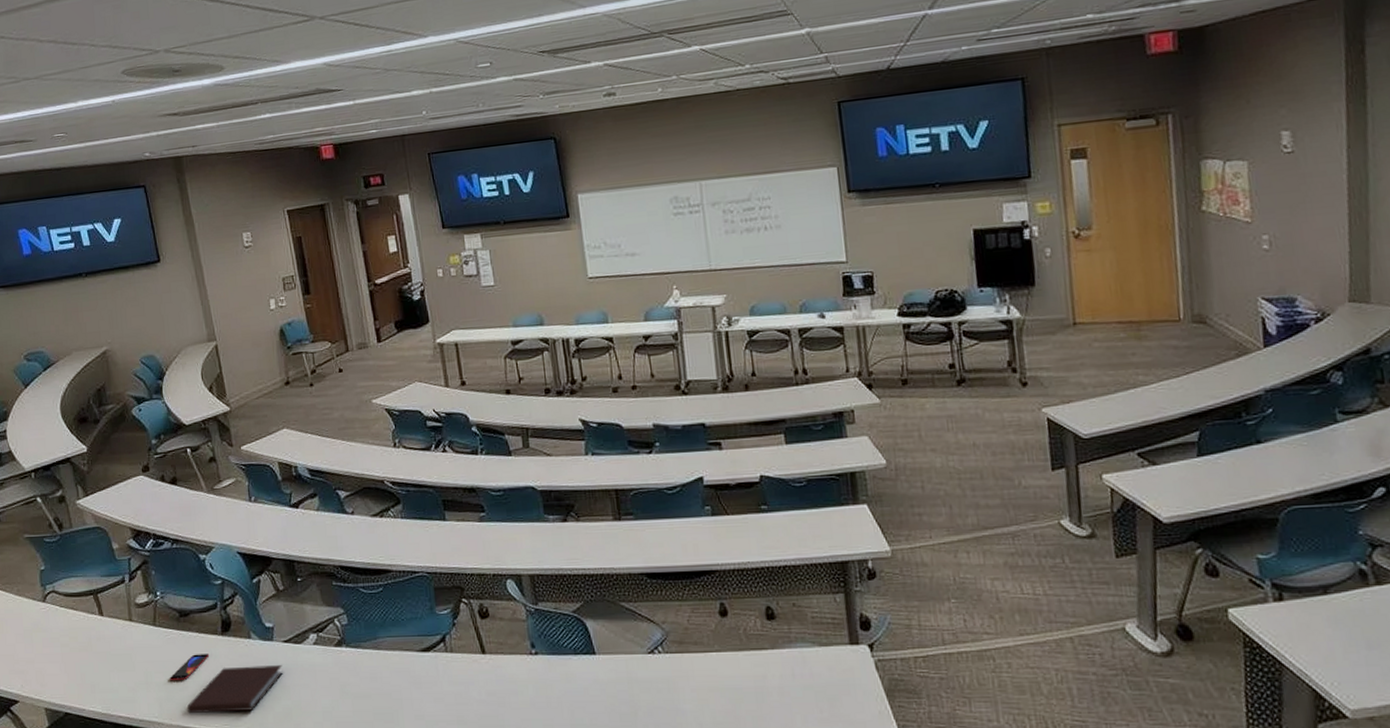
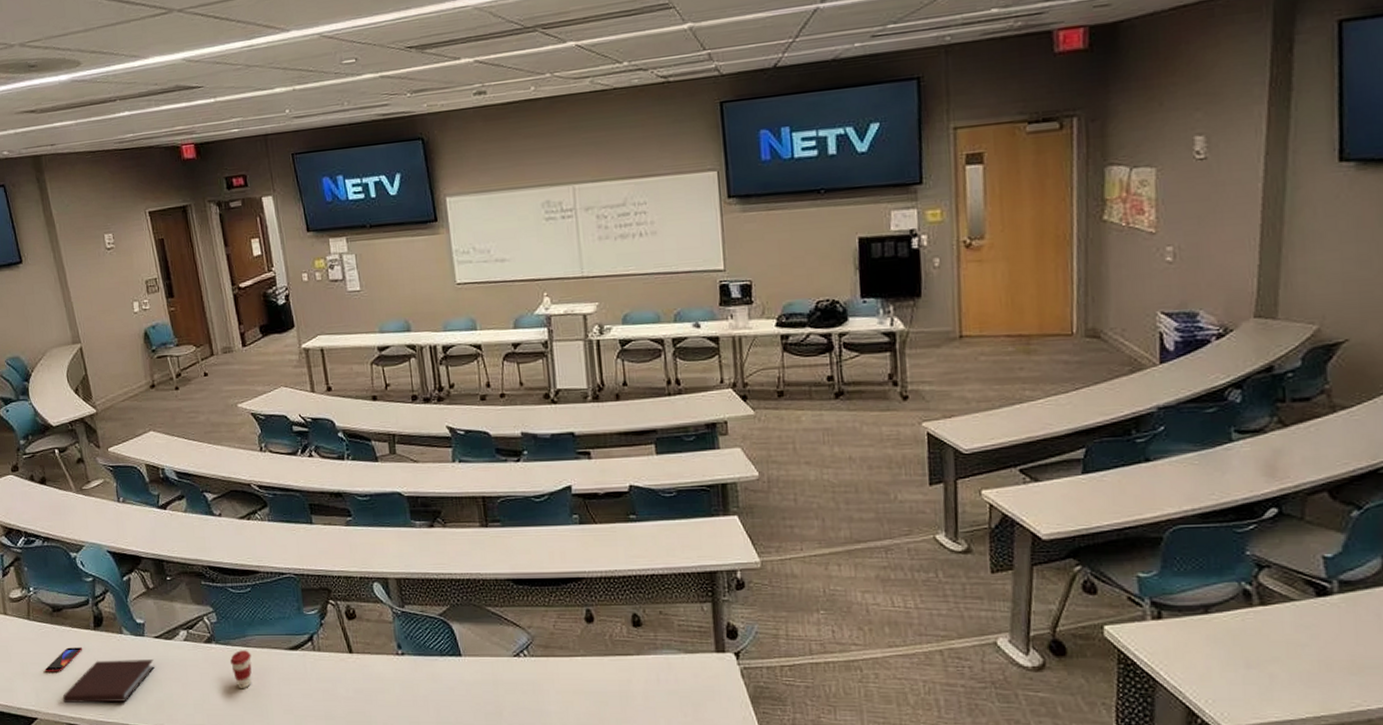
coffee cup: none [360,653,383,693] -> present [229,650,252,688]

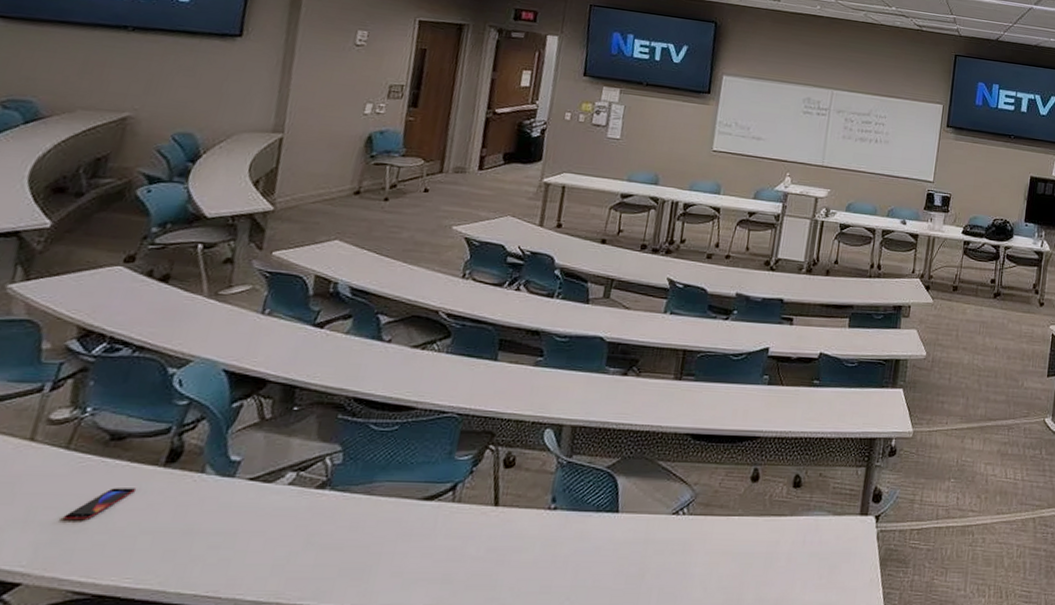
notebook: present [63,660,155,704] -> none [75,506,237,564]
coffee cup: present [229,650,252,688] -> none [340,499,373,545]

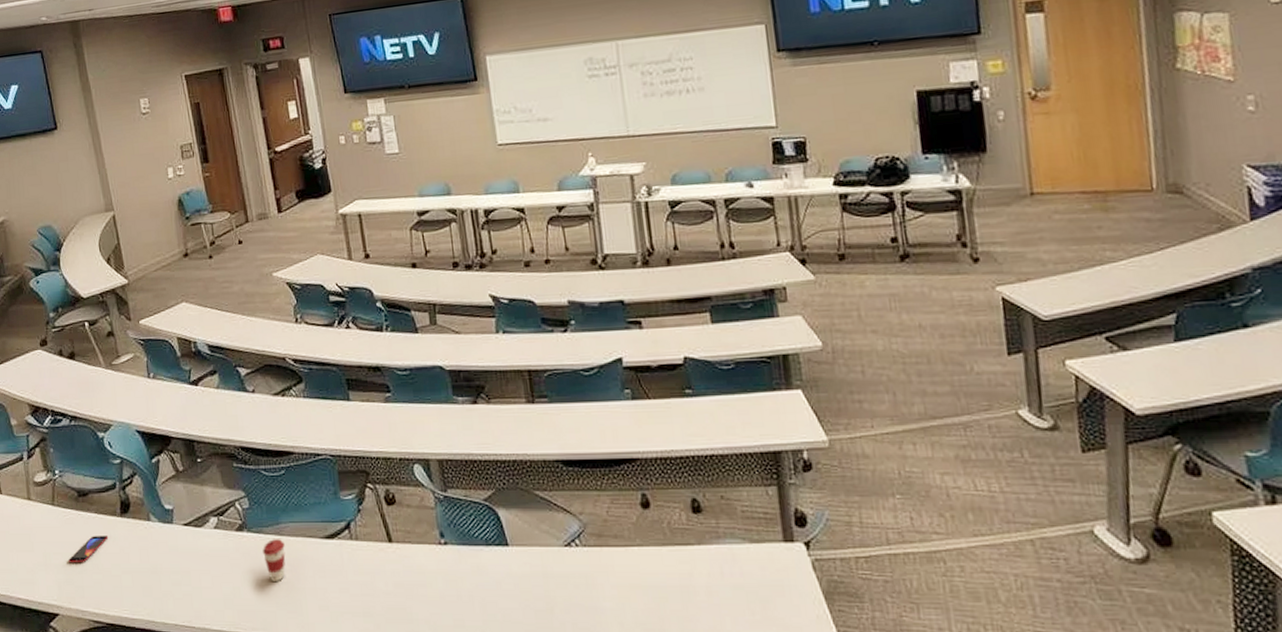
coffee cup: none [340,499,373,545] -> present [262,539,286,581]

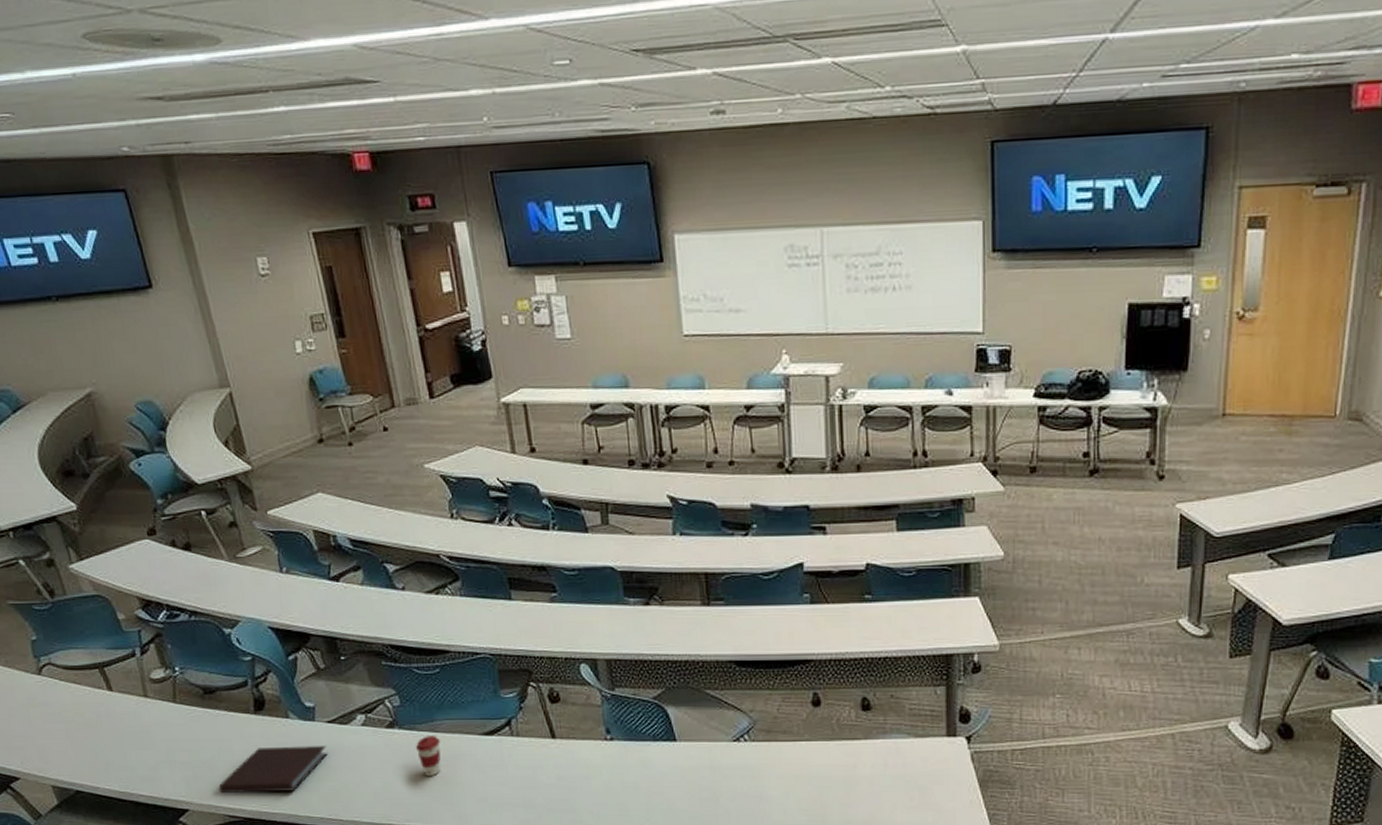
smartphone: present [68,536,109,563] -> none [196,733,242,760]
notebook: none [86,549,183,598] -> present [219,746,328,794]

